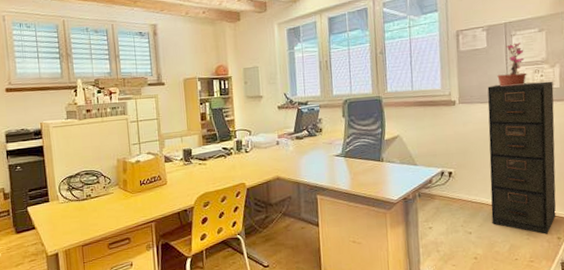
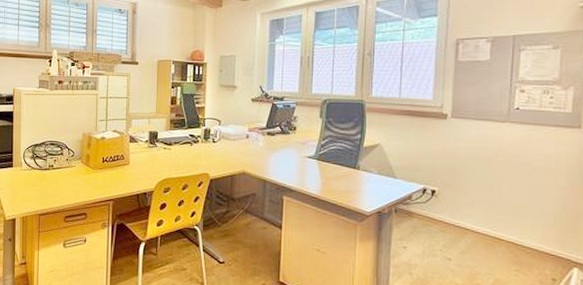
filing cabinet: present [487,81,556,235] -> none [476,101,564,273]
potted plant: present [494,42,527,87] -> none [494,58,534,106]

